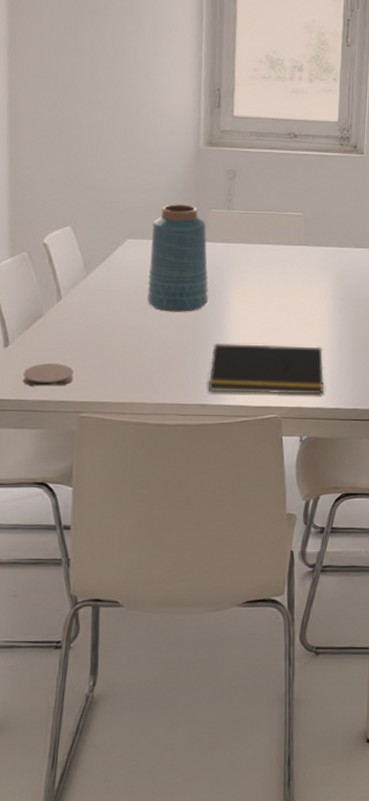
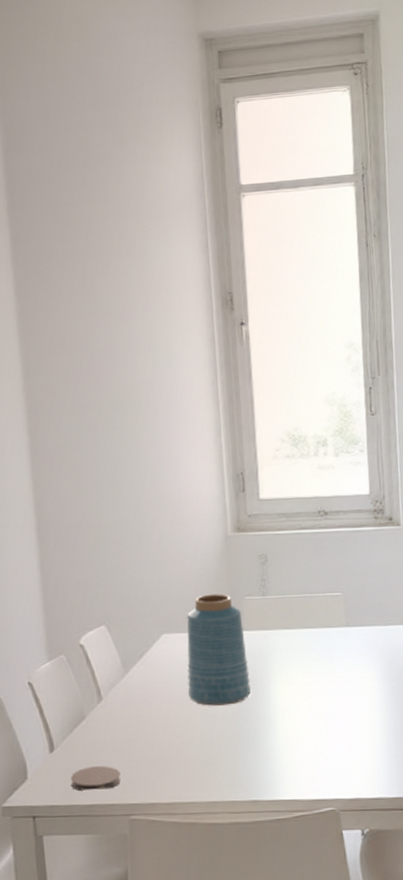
notepad: present [208,342,324,395] -> none [258,732,382,788]

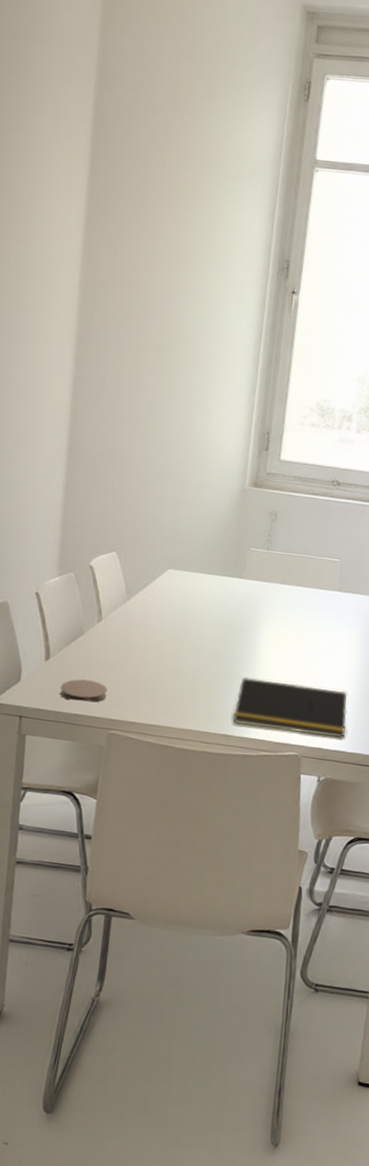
vase: present [187,594,251,706] -> none [182,539,245,644]
notepad: none [258,732,382,788] -> present [233,676,348,738]

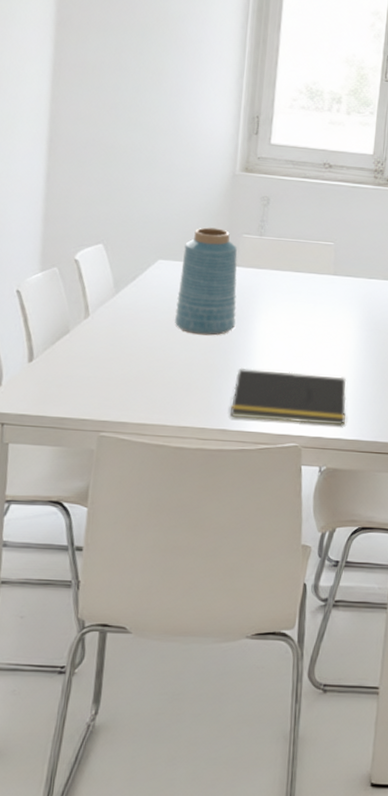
coaster: present [60,679,107,702] -> none [45,380,97,404]
vase: none [182,539,245,644] -> present [174,227,238,336]

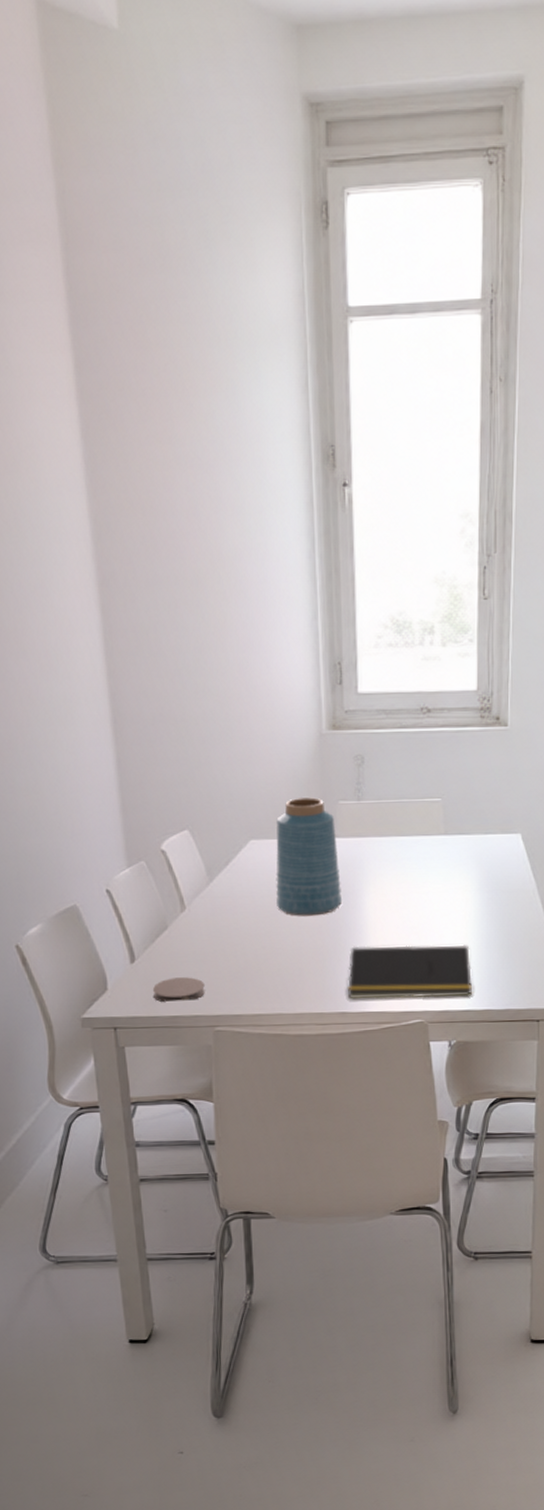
coaster: none [45,380,97,404] -> present [152,977,205,1002]

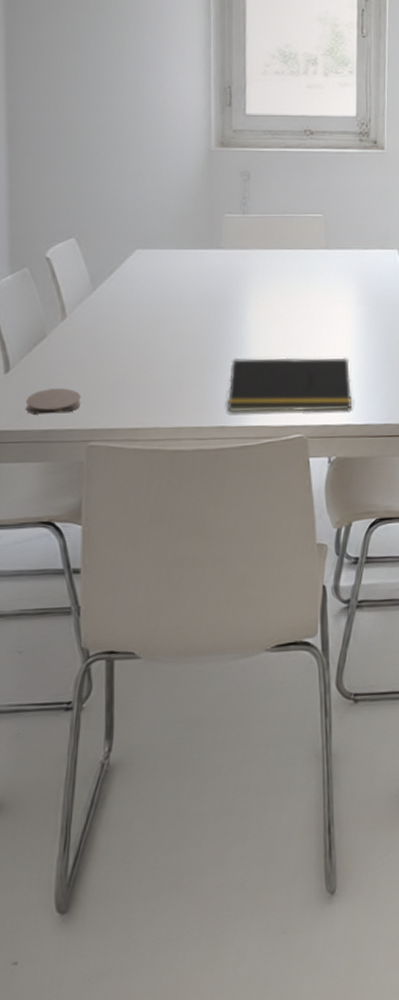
vase: present [275,797,342,916] -> none [158,210,224,327]

